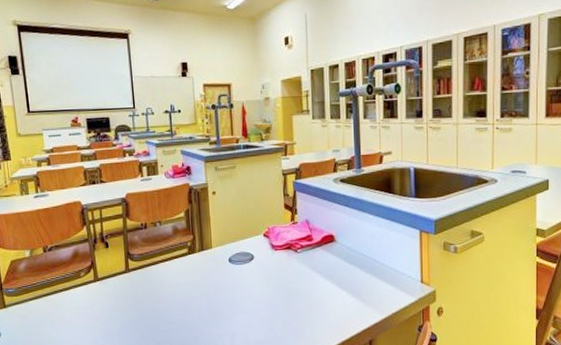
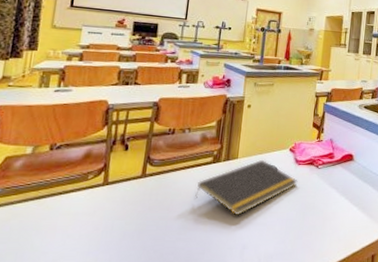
notepad: none [177,247,277,305] -> present [195,159,298,216]

